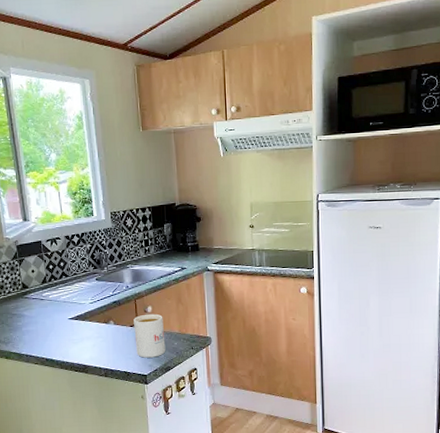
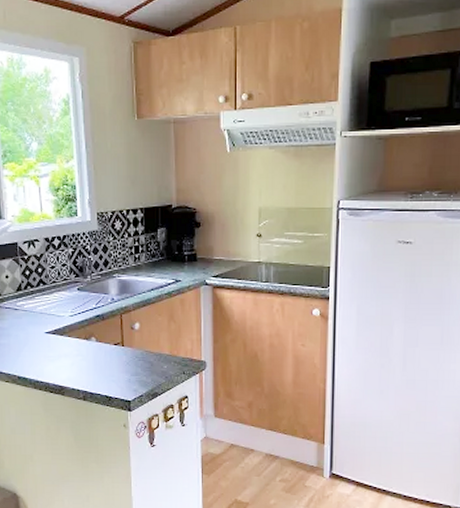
mug: present [134,313,166,358] -> none [118,331,154,381]

